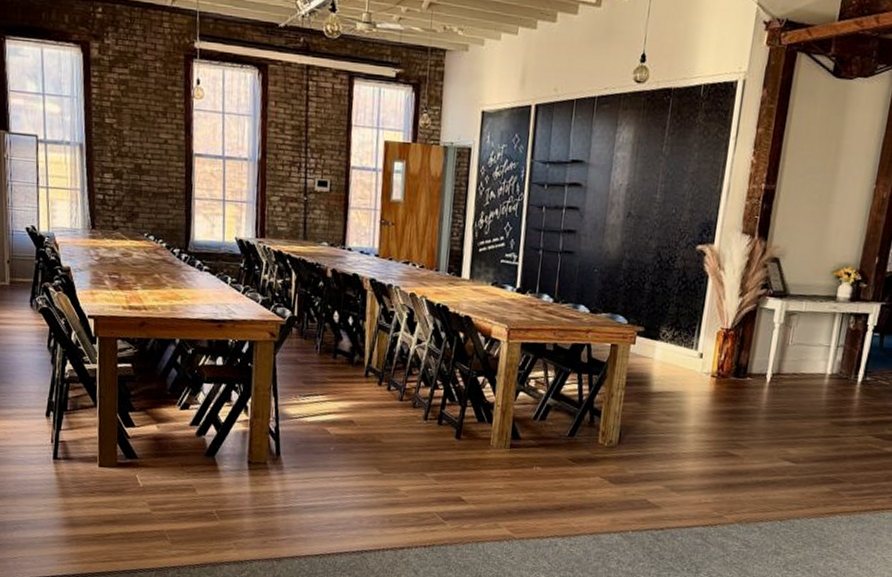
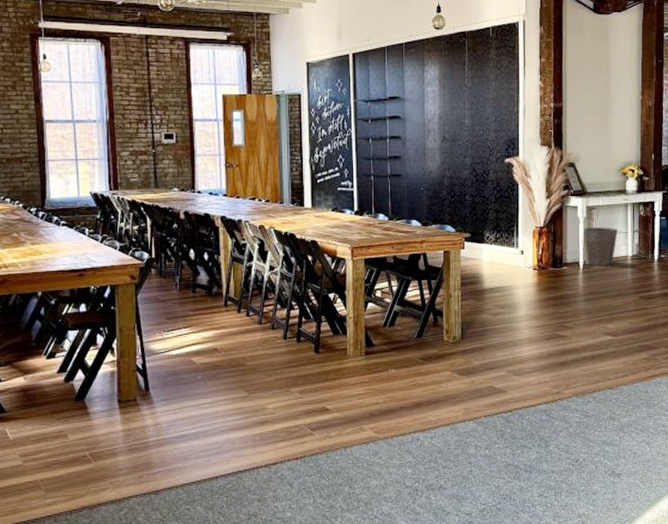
waste bin: none [772,335,818,382] -> present [581,227,618,266]

